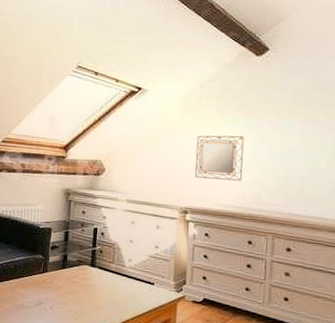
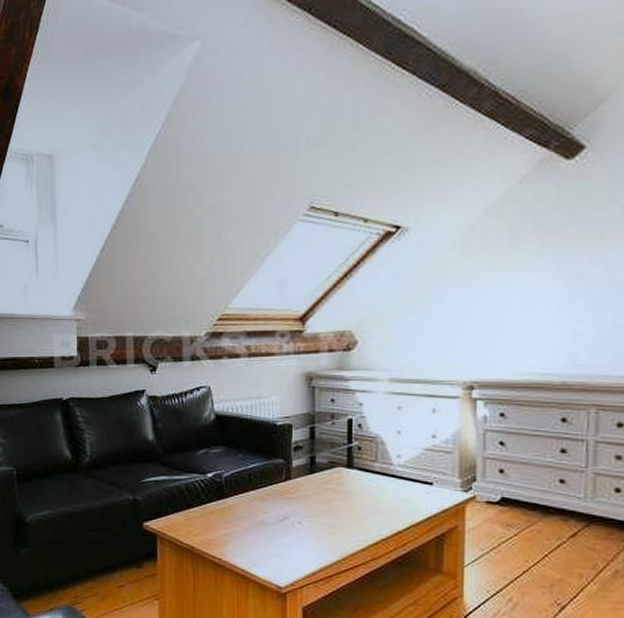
home mirror: present [195,135,244,181] -> none [481,276,552,340]

